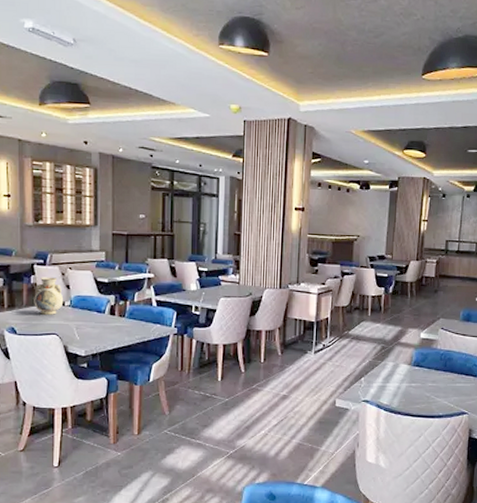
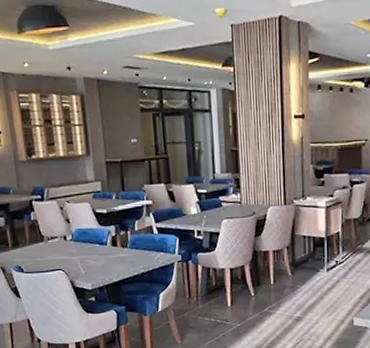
vase: present [34,277,64,315] -> none [36,212,66,251]

